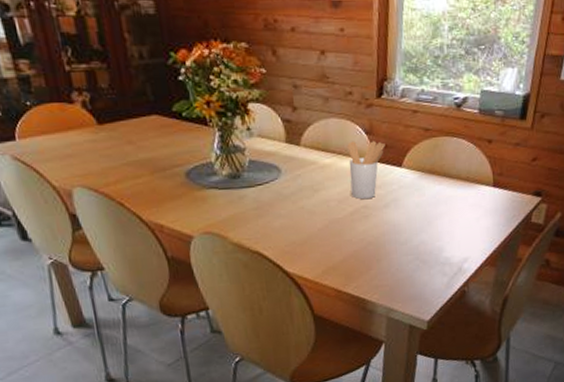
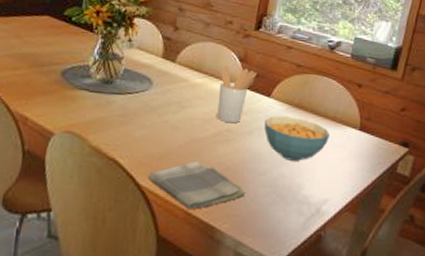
dish towel: none [293,240,390,287] -> present [147,160,246,209]
cereal bowl: none [399,183,464,227] -> present [264,116,329,161]

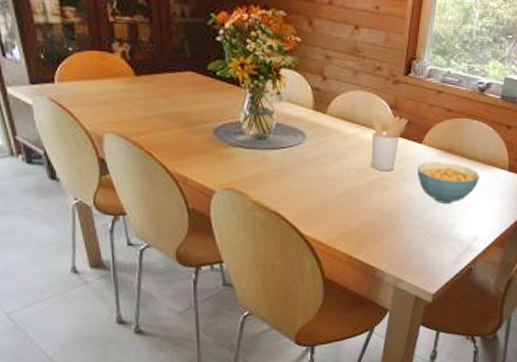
dish towel: present [147,160,246,209] -> none [309,208,402,253]

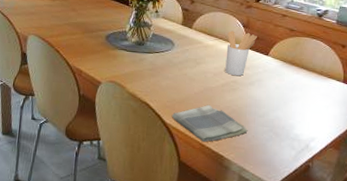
dish towel: none [309,208,402,253] -> present [171,104,248,142]
cereal bowl: present [418,161,479,203] -> none [263,70,317,107]

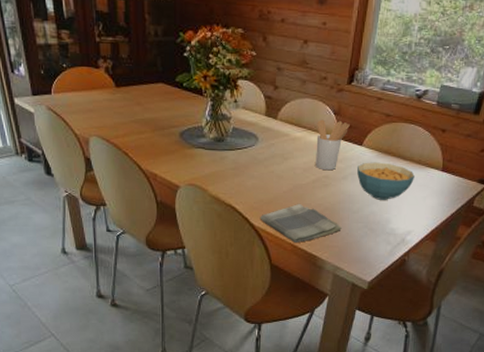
cereal bowl: none [263,70,317,107] -> present [357,162,415,200]

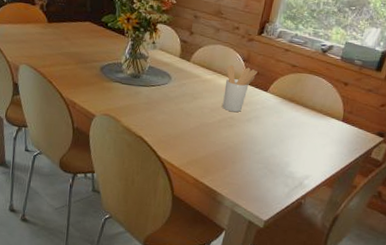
dish towel: present [259,203,342,243] -> none [166,140,243,177]
cereal bowl: present [357,162,415,200] -> none [261,107,316,145]

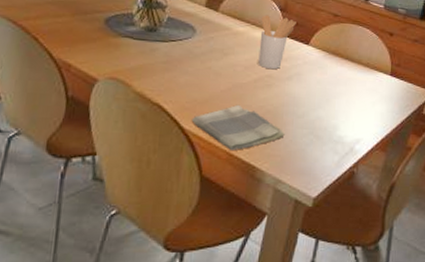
dish towel: none [166,140,243,177] -> present [191,104,285,150]

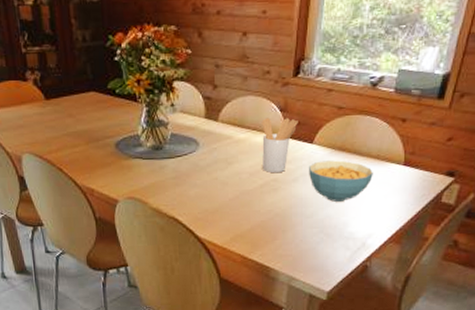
dish towel: present [191,104,285,150] -> none [205,210,295,253]
cereal bowl: none [303,62,363,104] -> present [309,160,373,202]

